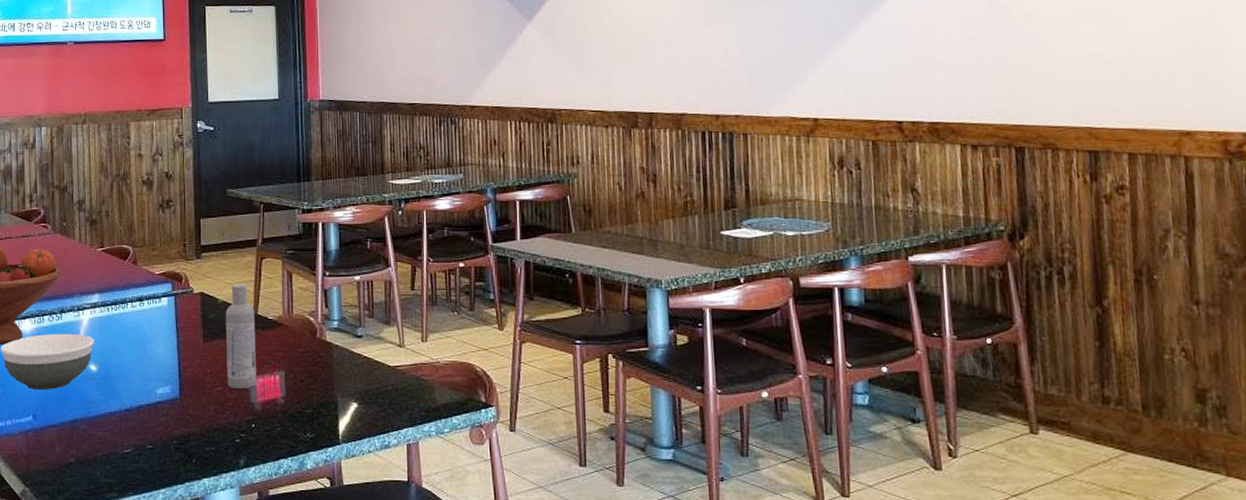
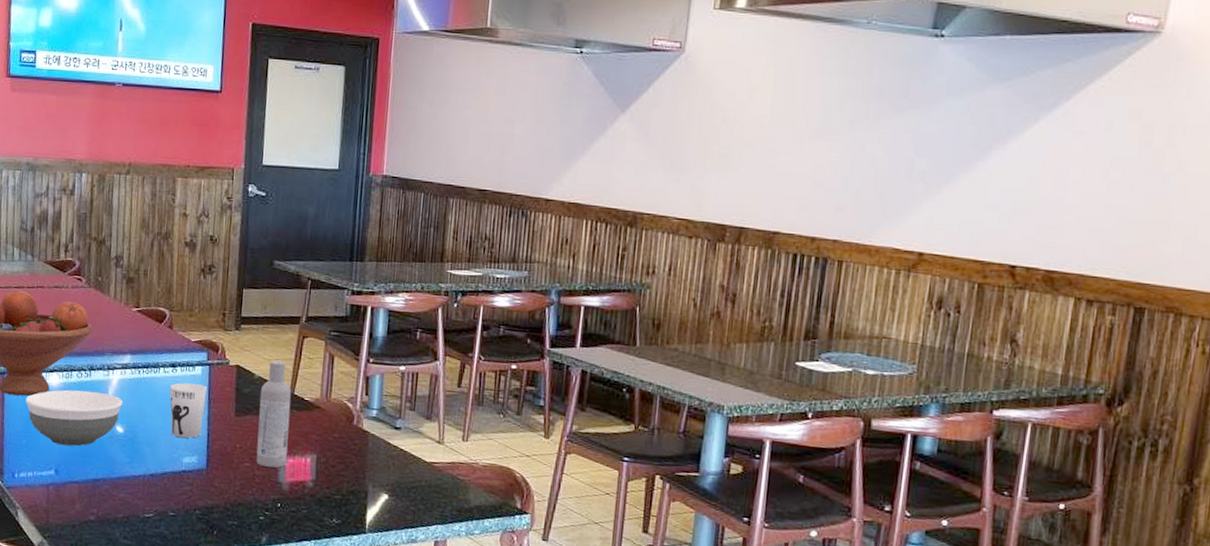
cup: none [138,315,175,370] -> present [169,382,208,438]

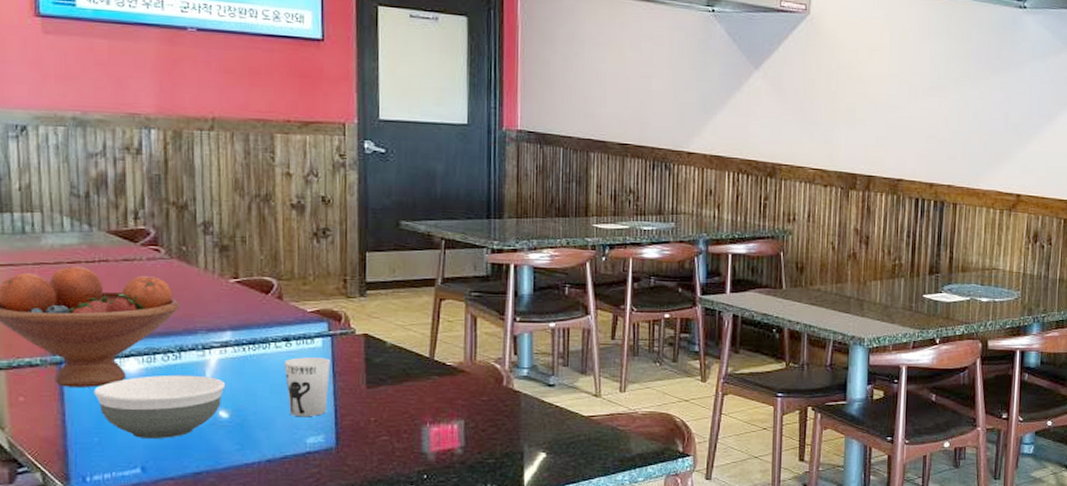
bottle: present [256,360,292,468] -> none [394,326,431,438]

